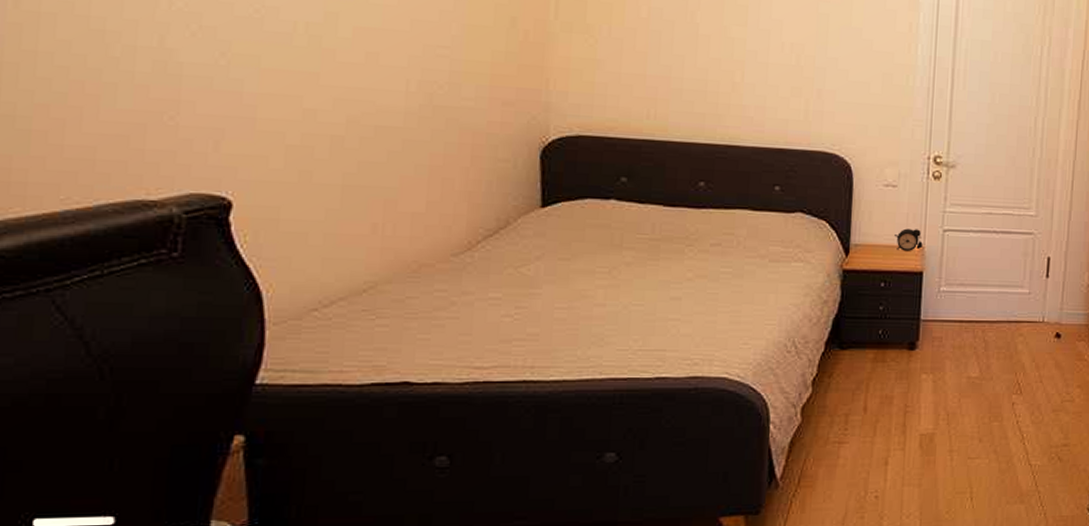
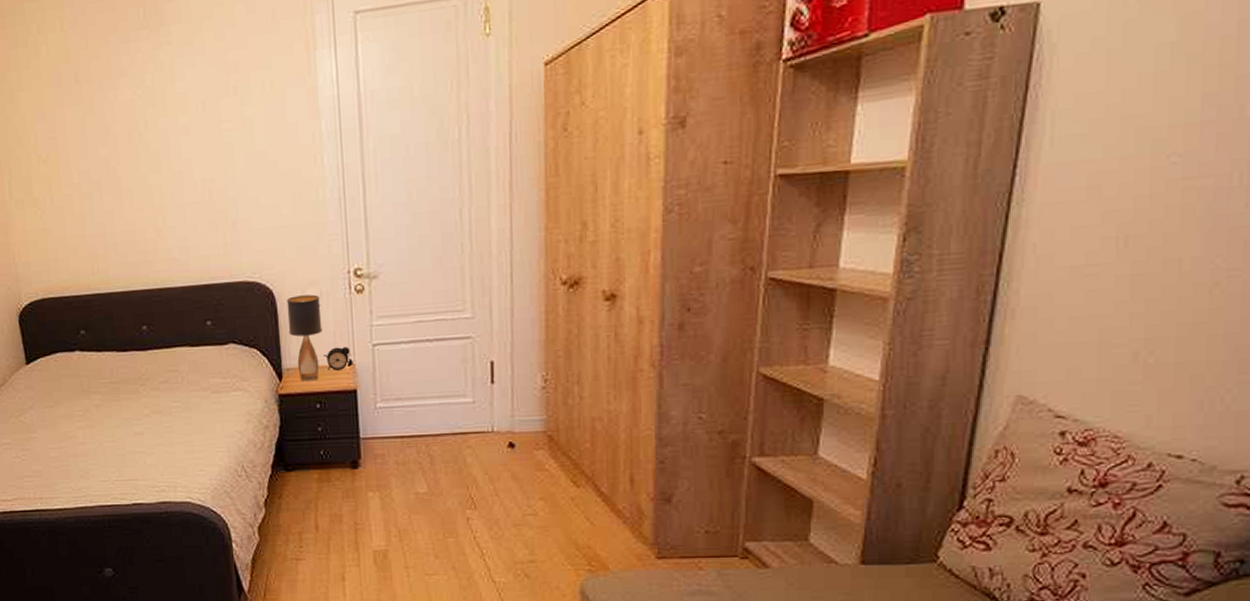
table lamp: none [862,173,898,261] -> present [286,294,323,383]

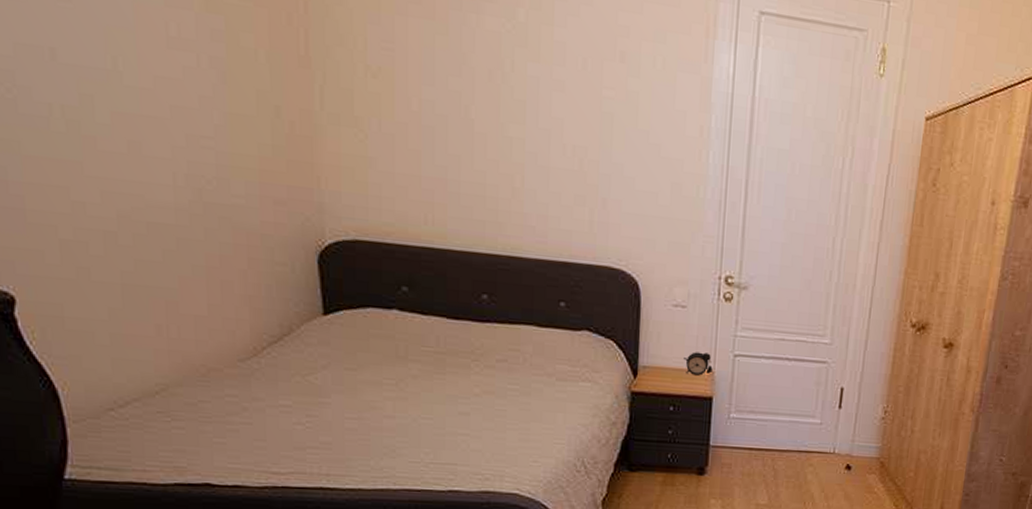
table lamp: present [286,294,323,383] -> none [650,292,688,384]

